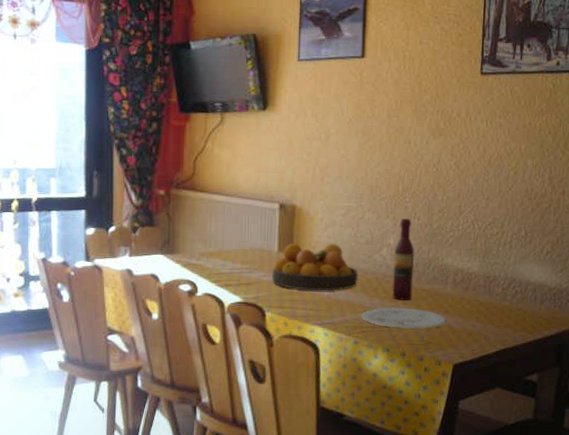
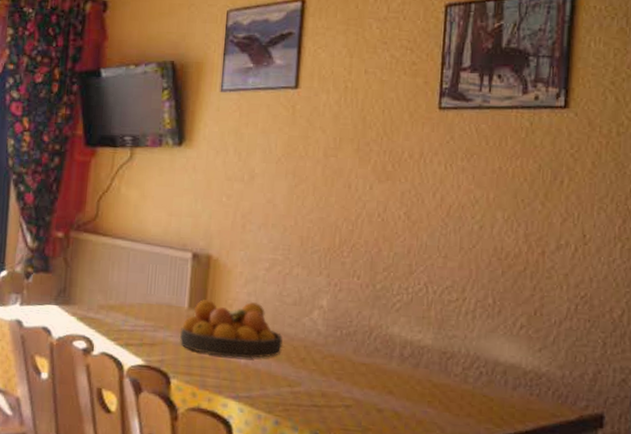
plate: present [361,307,446,329] -> none [284,382,390,411]
wine bottle: present [392,219,414,300] -> none [323,276,352,375]

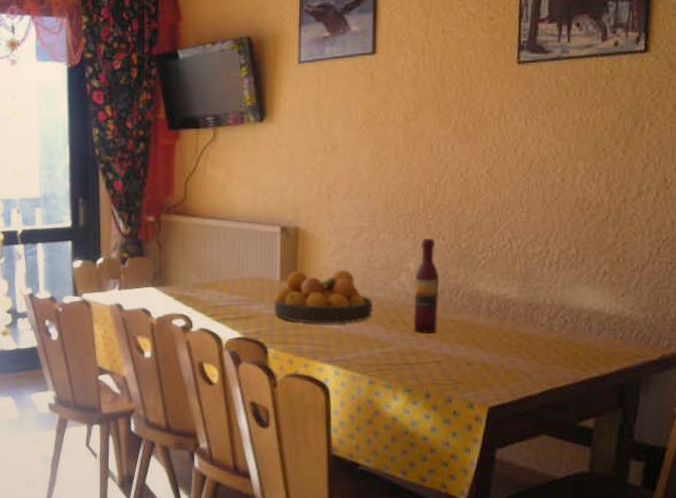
wine bottle: none [323,276,352,375] -> present [413,239,439,333]

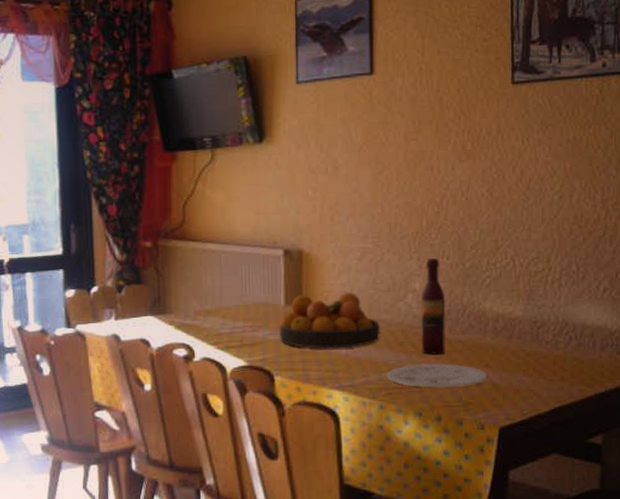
plate: none [377,341,479,366] -> present [386,363,487,388]

